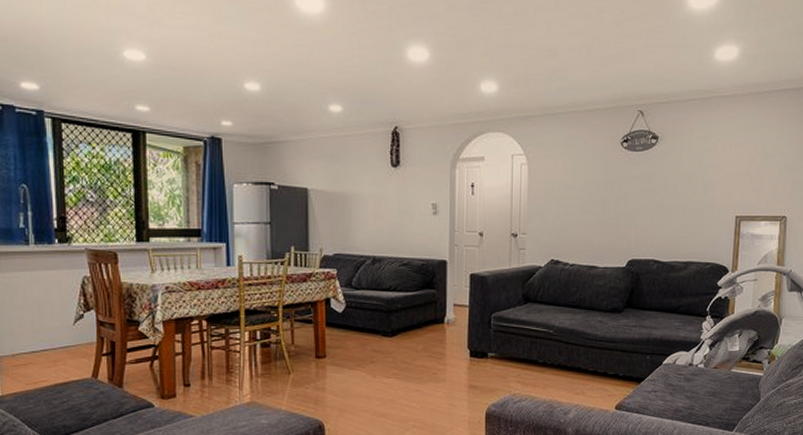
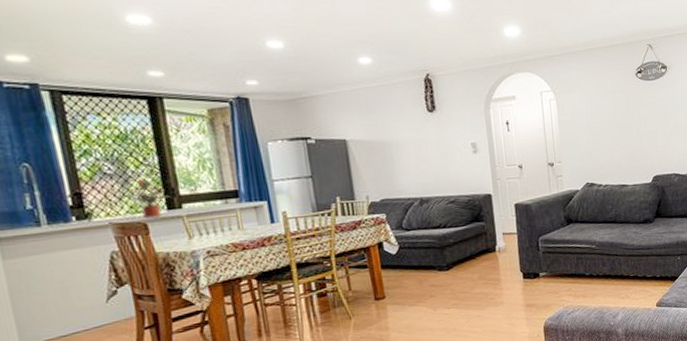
potted plant: none [102,208,142,249] -> present [125,178,172,219]

